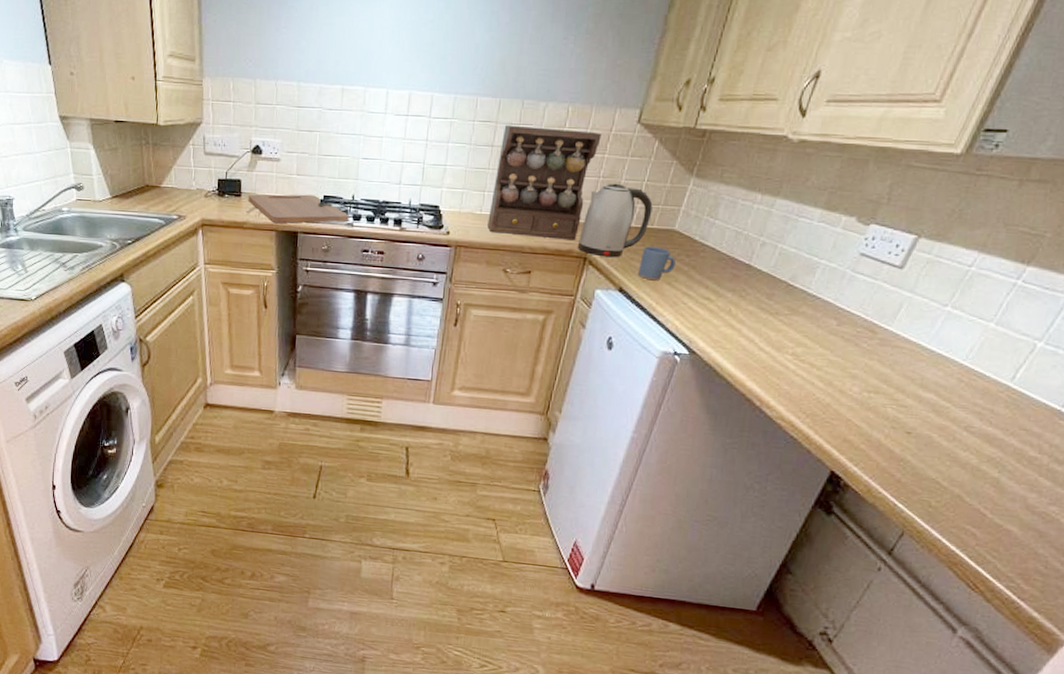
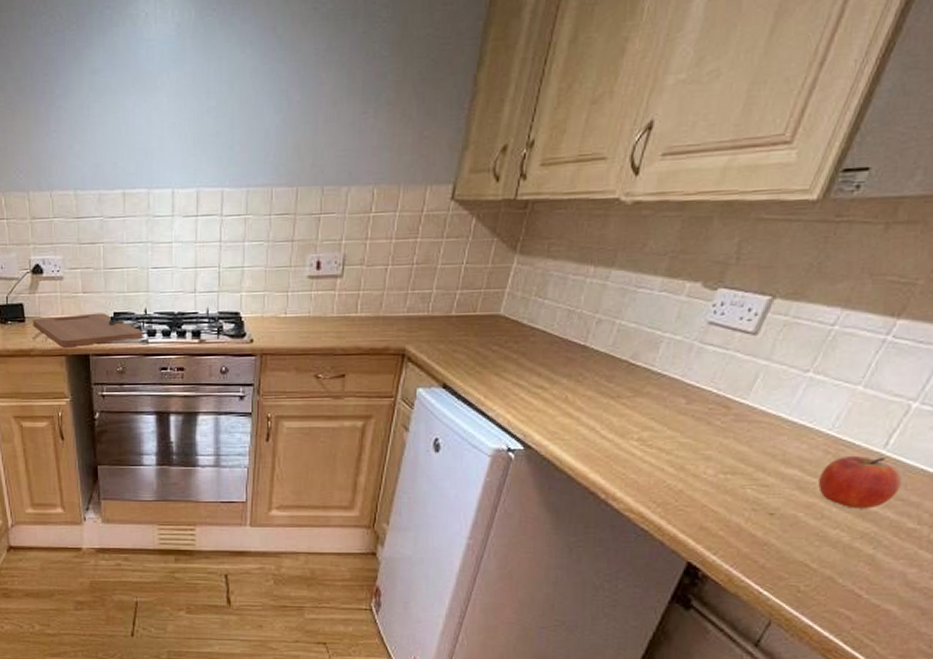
spice rack: present [487,124,602,240] -> none [294,214,412,337]
kettle: present [577,183,653,258] -> none [394,269,474,352]
mug: present [637,246,676,281] -> none [462,335,503,373]
fruit: none [951,385,1026,436] -> present [817,455,902,509]

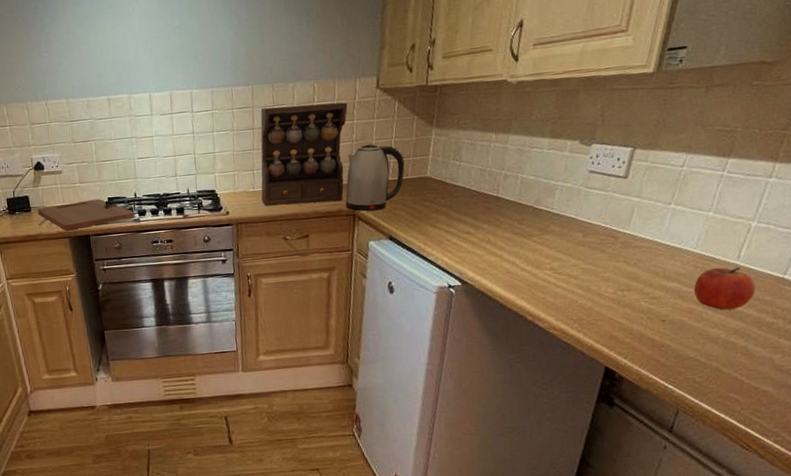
spice rack: none [294,214,412,337] -> present [260,102,348,206]
kettle: none [394,269,474,352] -> present [345,144,405,211]

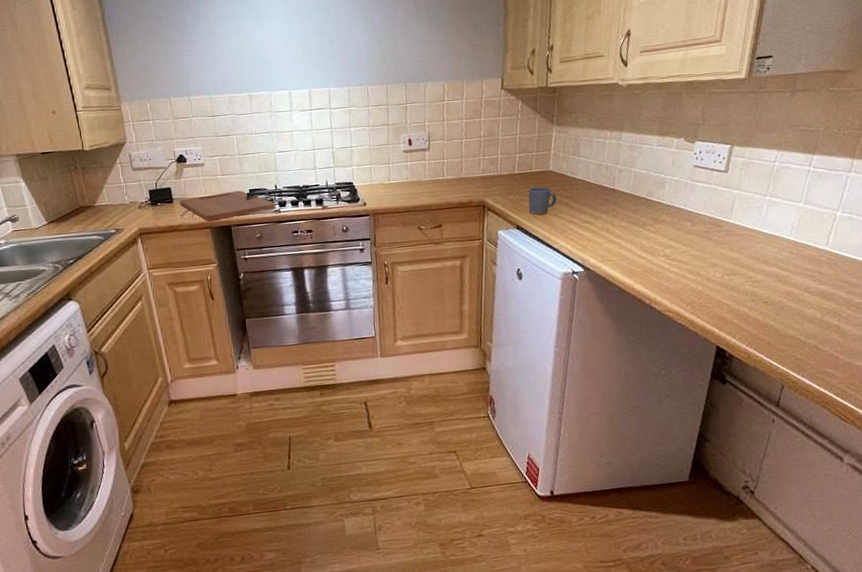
spice rack: present [260,102,348,206] -> none [394,101,476,198]
kettle: present [345,144,405,211] -> none [475,140,529,202]
mug: none [402,194,434,225] -> present [528,186,557,215]
fruit: present [693,267,756,310] -> none [790,253,844,292]

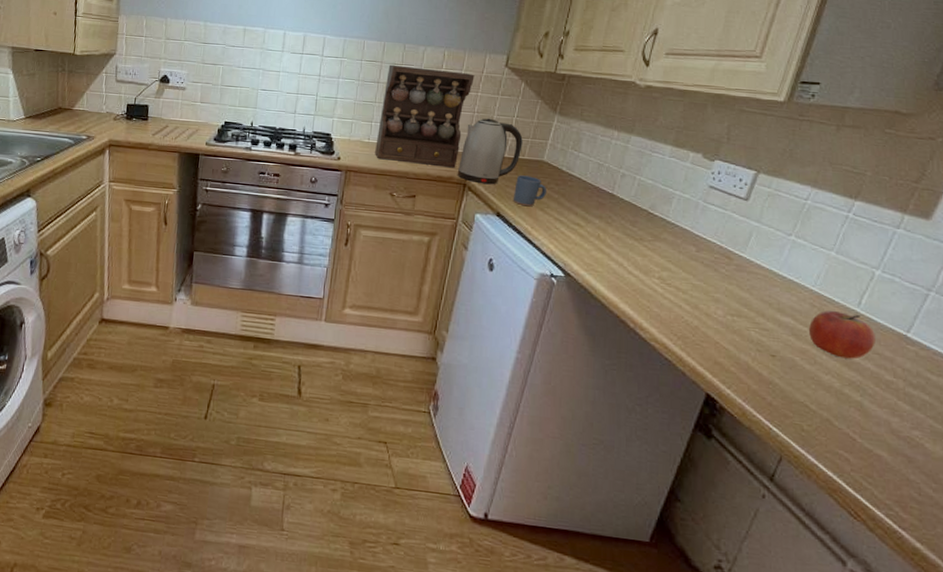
cutting board: present [179,190,276,221] -> none [154,118,248,146]
spice rack: none [394,101,476,198] -> present [375,64,475,168]
kettle: none [475,140,529,202] -> present [457,118,523,185]
fruit: none [790,253,844,292] -> present [808,310,875,359]

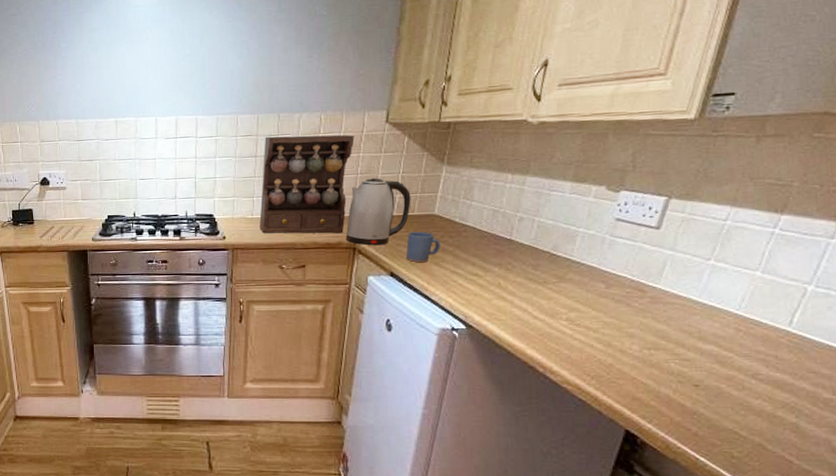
fruit: present [808,310,875,359] -> none [734,332,811,381]

